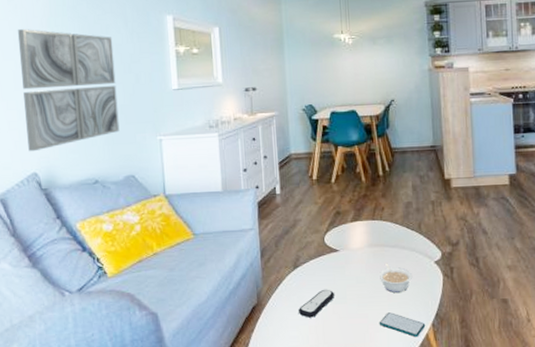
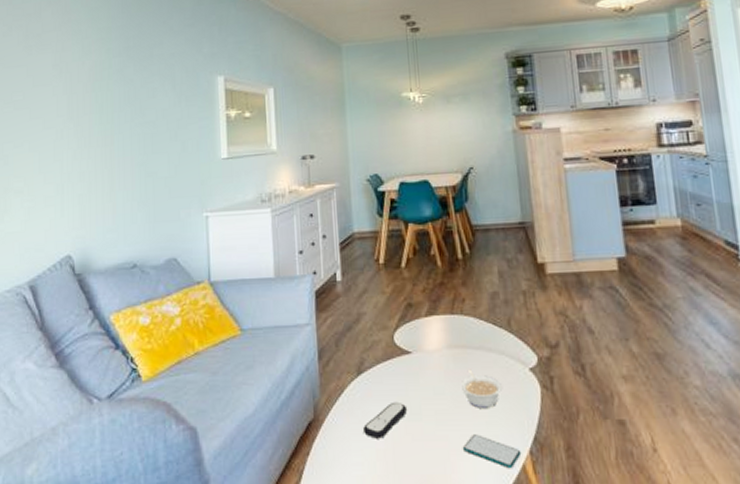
wall art: present [17,28,120,152] -> none [60,94,163,231]

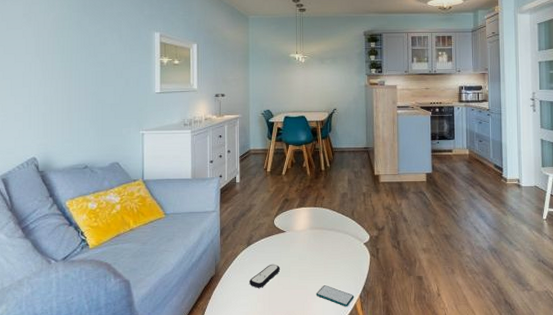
legume: present [460,369,502,408] -> none [317,243,345,268]

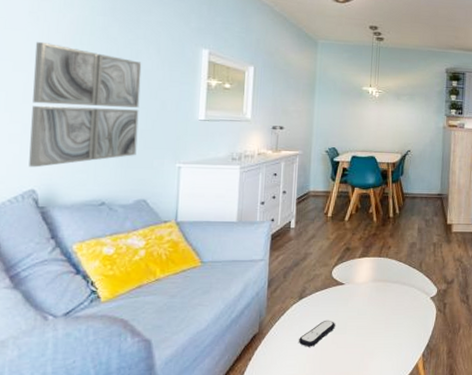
wall art: none [29,37,109,140] -> present [29,41,142,168]
smartphone: present [316,285,354,307] -> none [374,343,417,367]

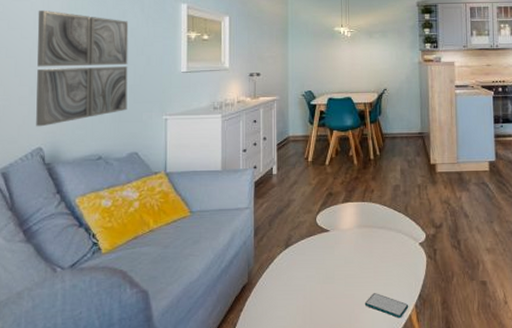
remote control: present [299,320,335,347] -> none [288,268,323,298]
smartphone: none [374,343,417,367] -> present [364,293,409,319]

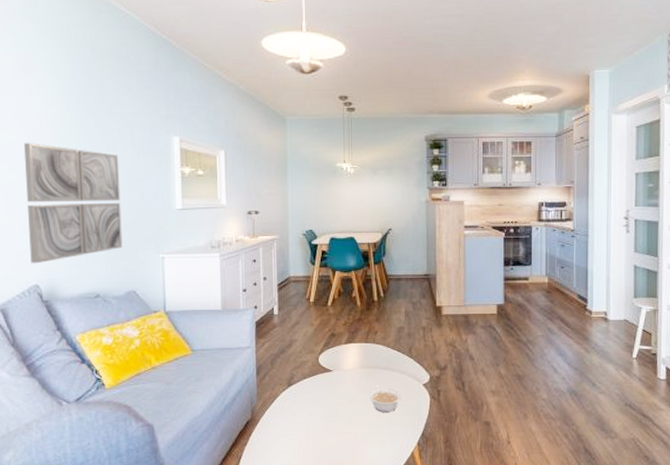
smartphone: present [364,293,409,319] -> none [367,431,412,455]
legume: none [366,244,397,273] -> present [369,384,400,412]

